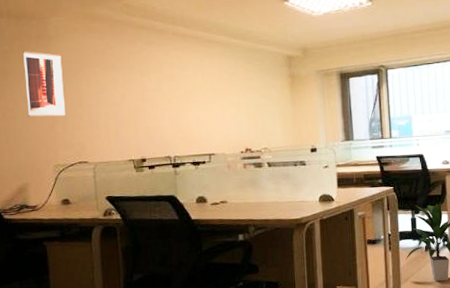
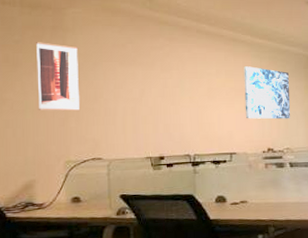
wall art: none [219,67,267,120] -> present [244,66,290,119]

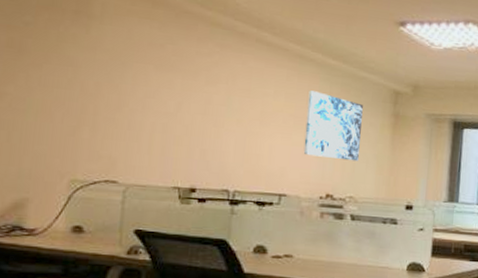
wall art: present [36,42,81,112] -> none [43,27,104,120]

